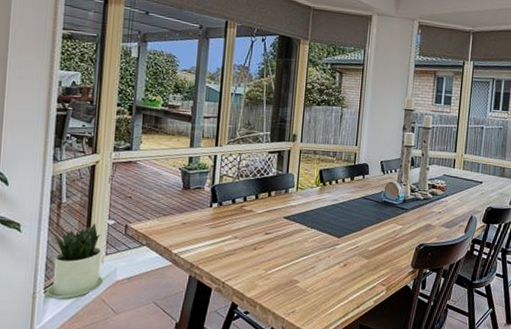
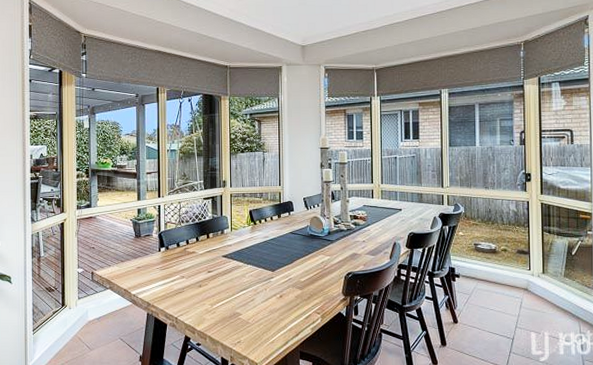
planter: present [46,223,104,299] -> none [35,272,79,339]

